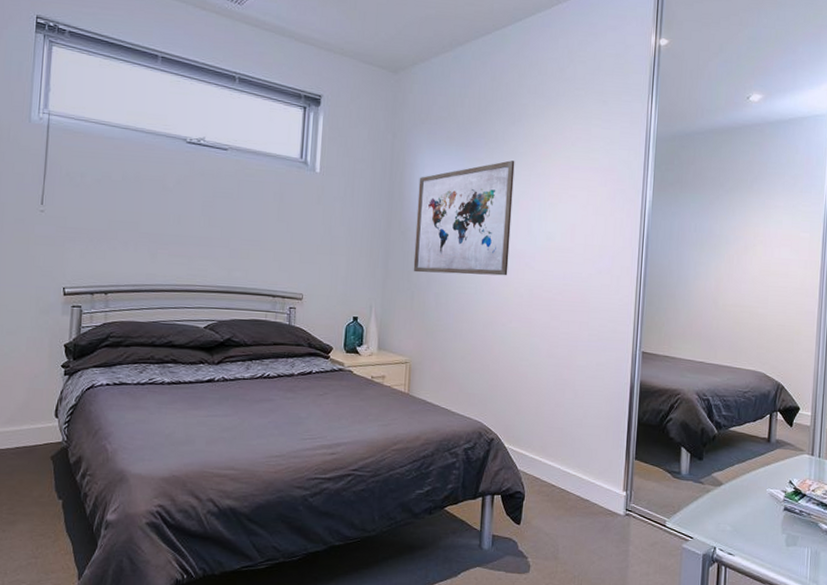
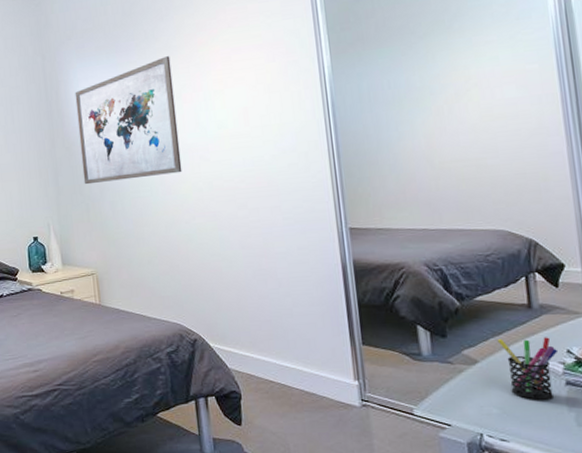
pen holder: none [740,465,783,522] -> present [497,337,559,400]

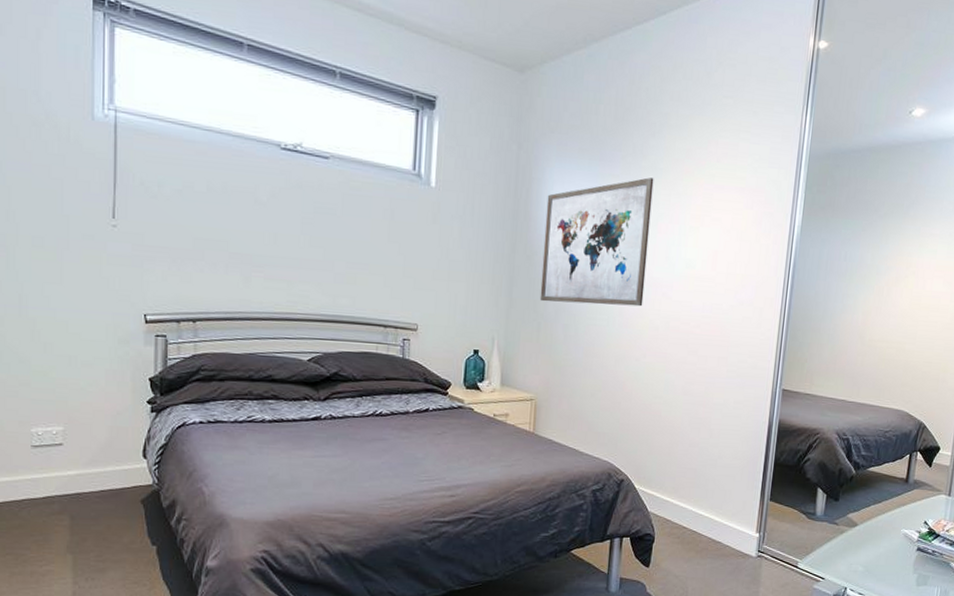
pen holder: present [497,337,559,400] -> none [876,506,918,562]

